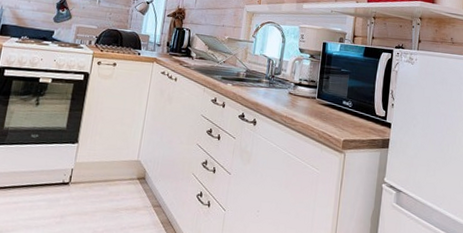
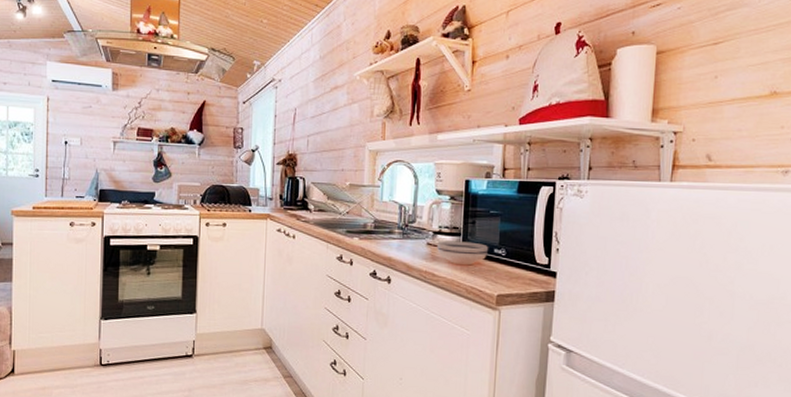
bowl: none [296,91,339,114] -> present [437,240,489,266]

